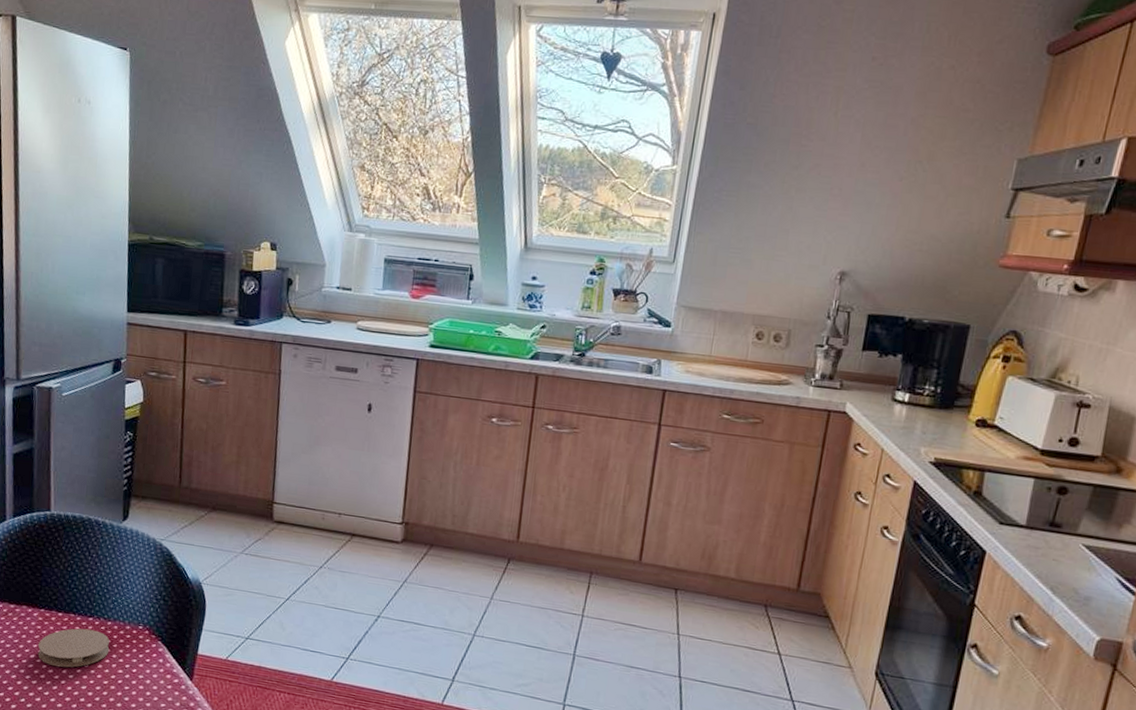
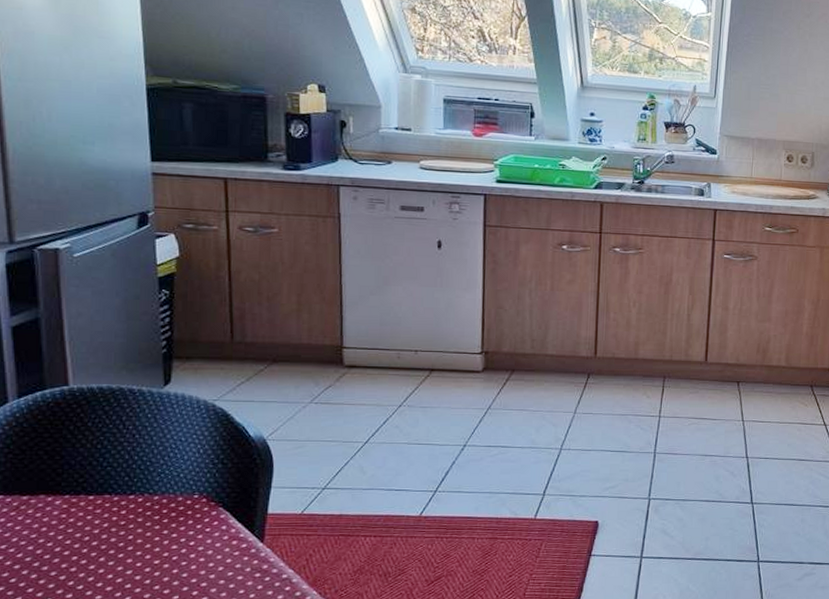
coaster: present [38,628,110,668] -> none [65,508,159,555]

